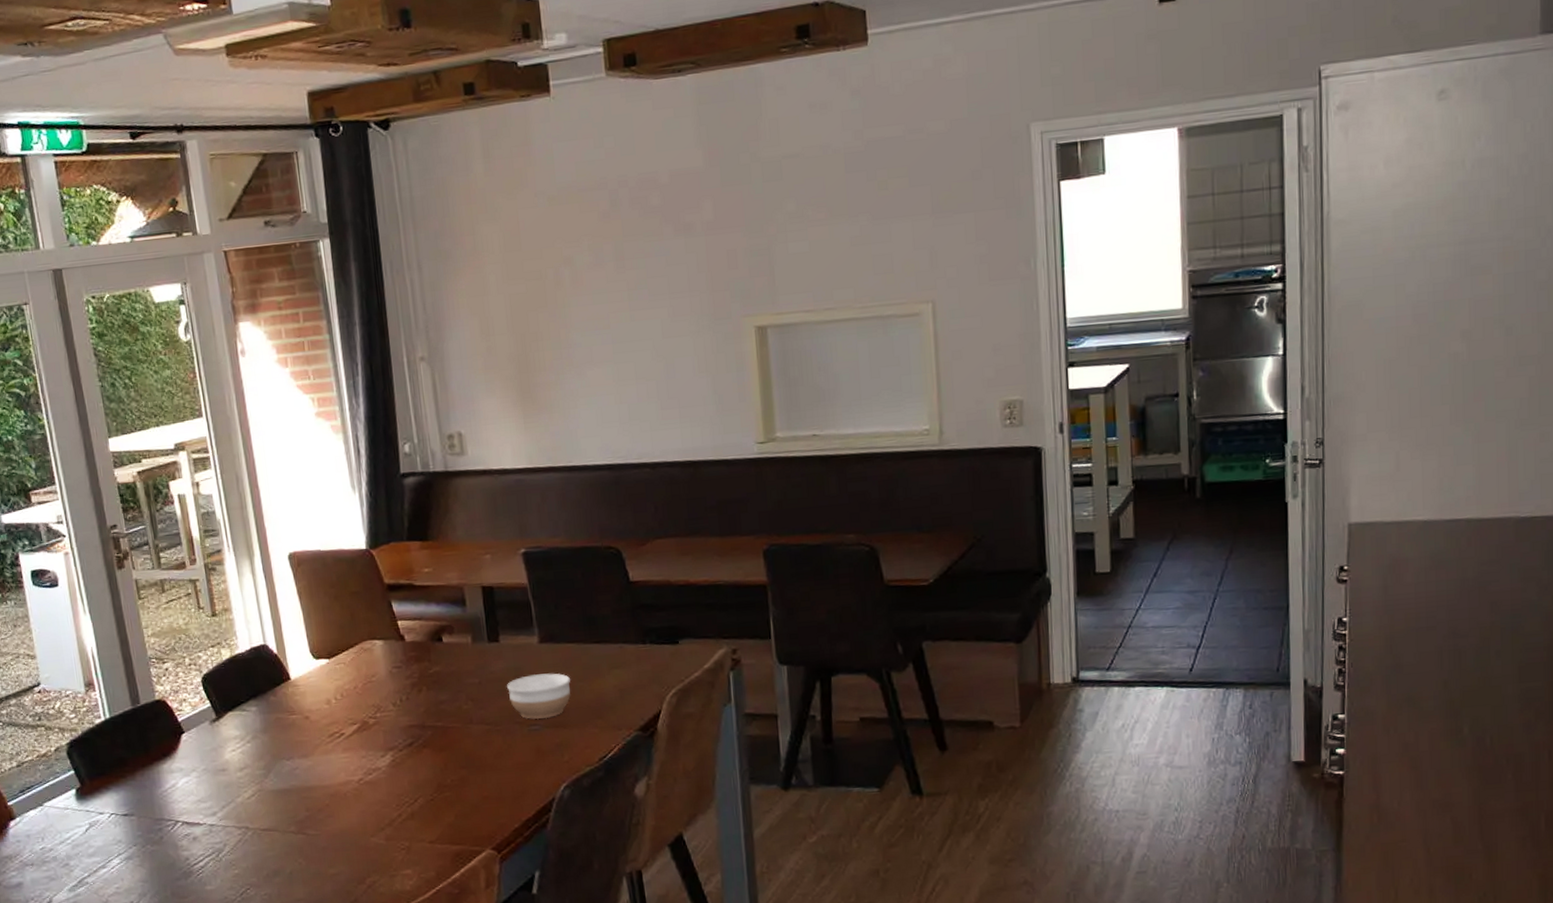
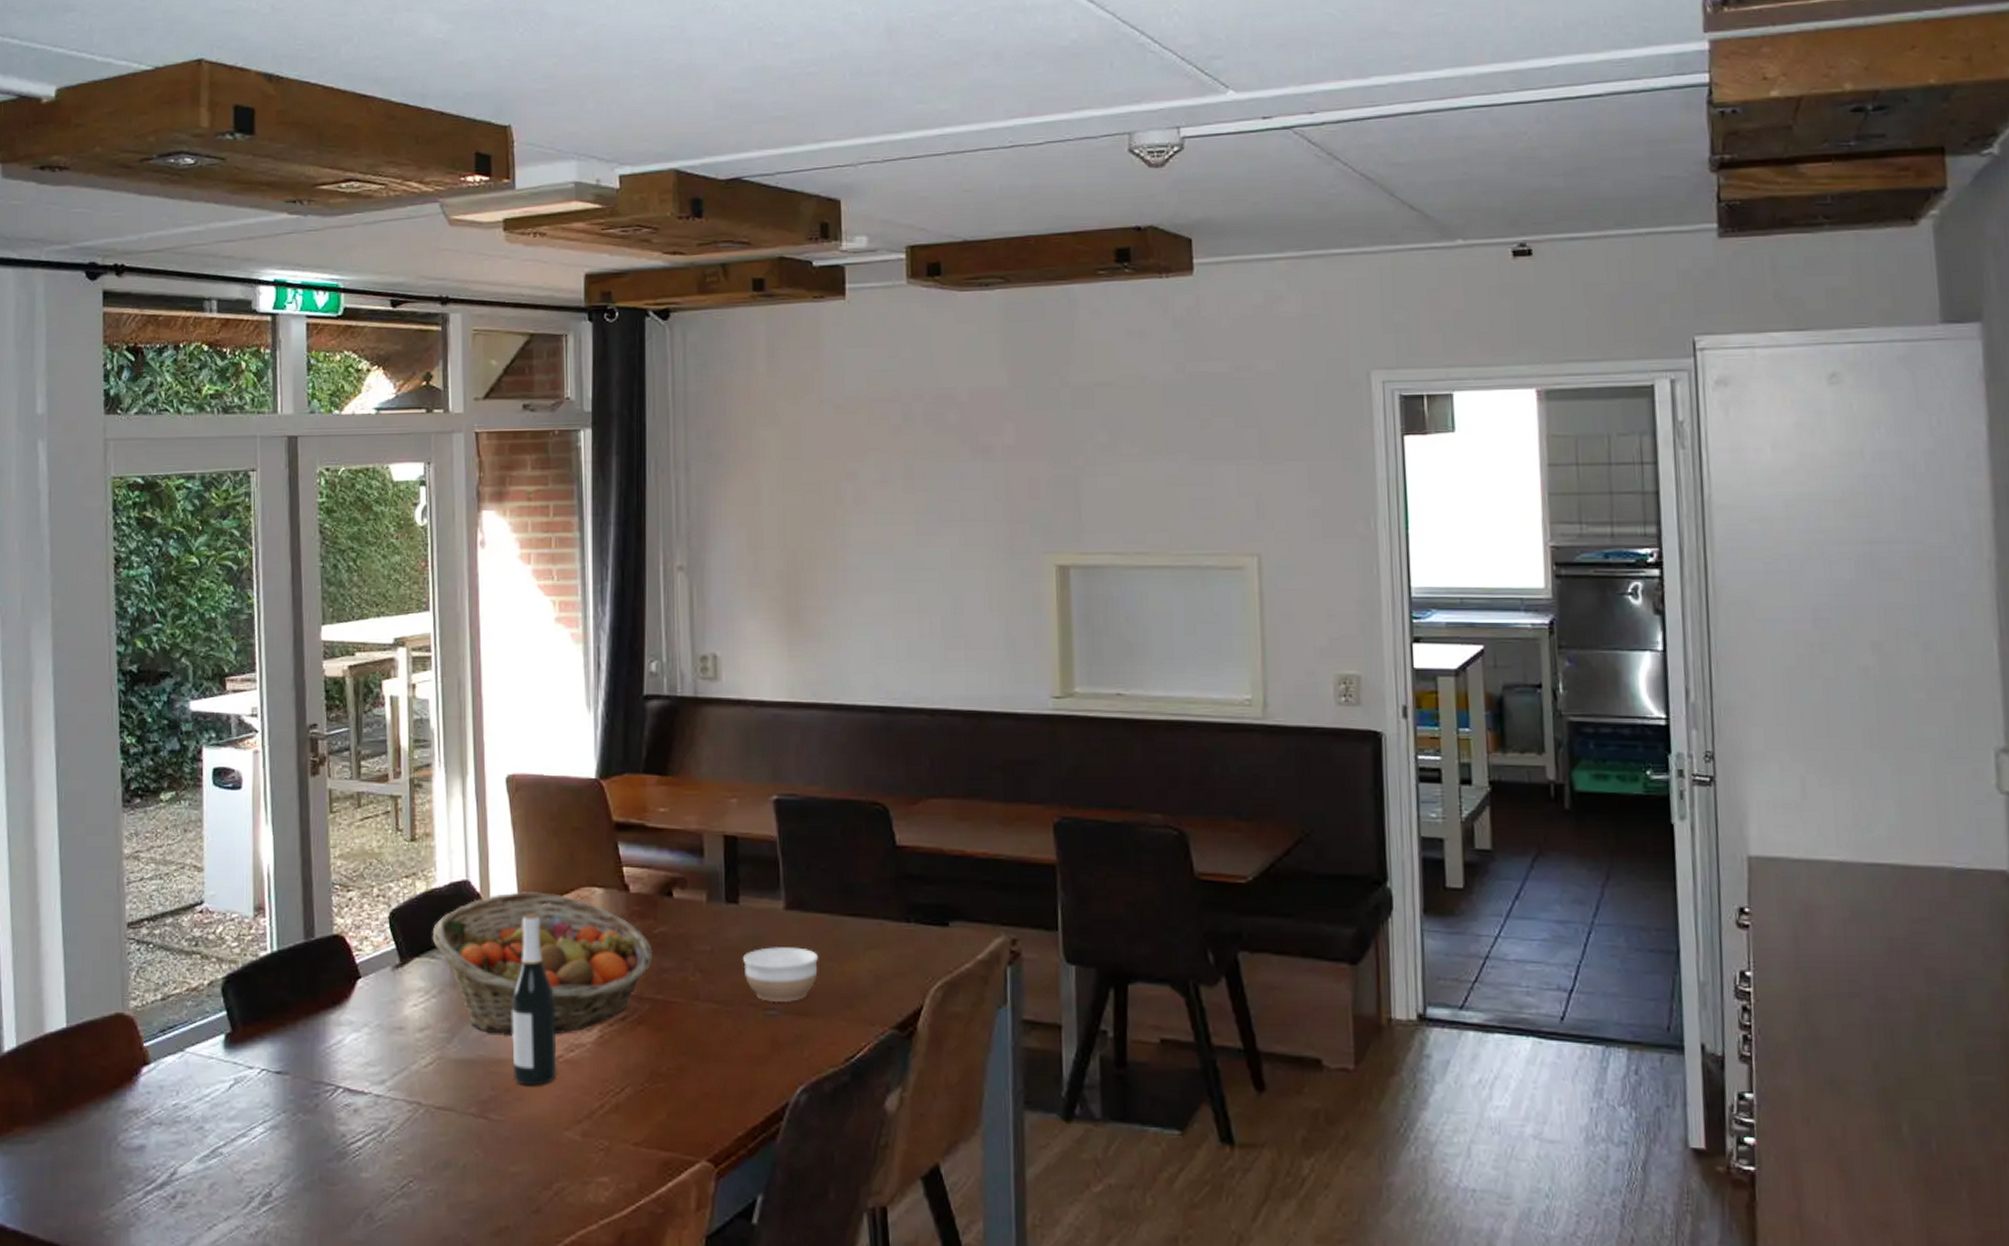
fruit basket: none [240,648,431,768] -> present [432,890,654,1036]
wine bottle: none [314,666,360,806] -> present [512,913,557,1086]

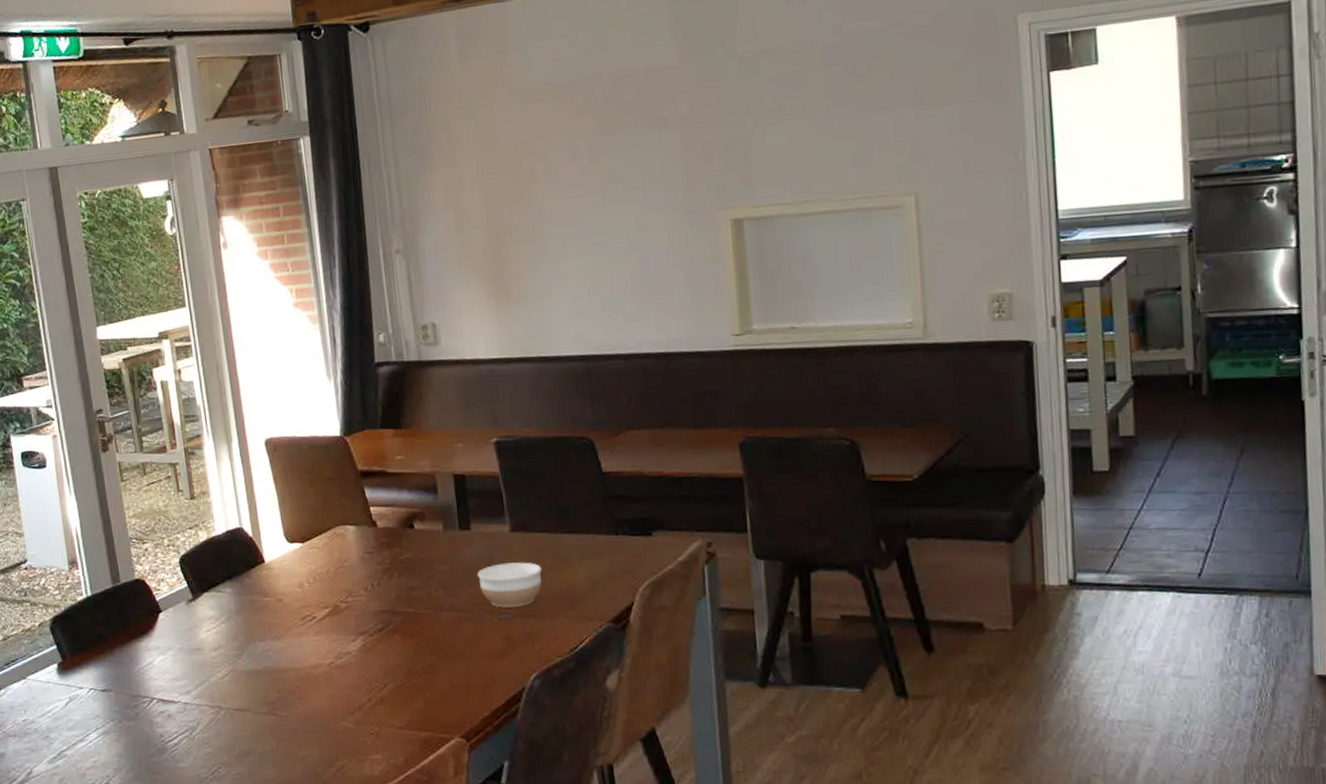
fruit basket: present [432,890,654,1036] -> none [216,532,402,650]
wine bottle: present [512,913,557,1086] -> none [287,550,330,688]

